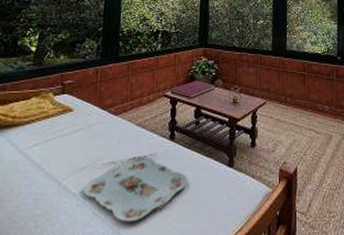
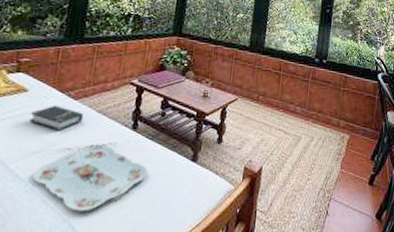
hardback book: none [77,121,125,146] -> present [30,105,84,131]

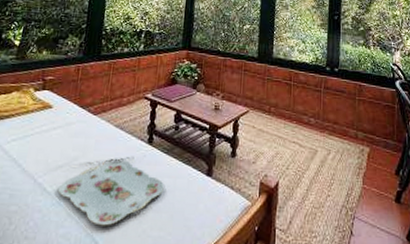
hardback book: present [30,105,84,131] -> none [55,120,103,146]

